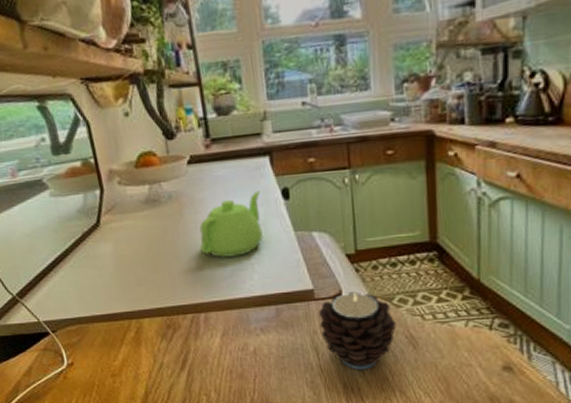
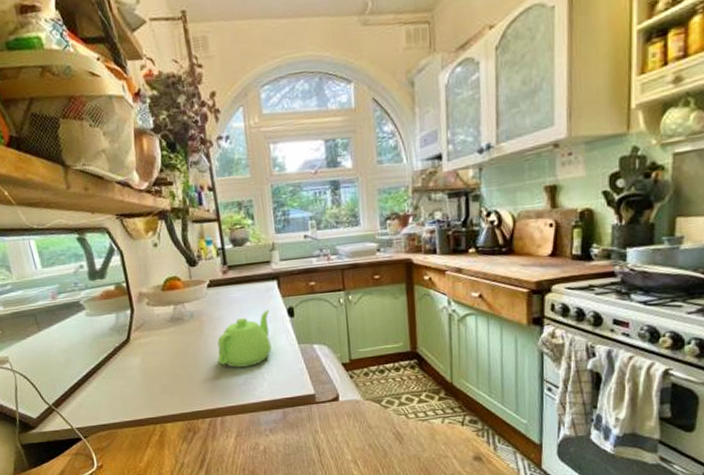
candle: present [318,291,396,370] -> none [319,395,385,464]

